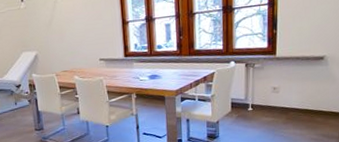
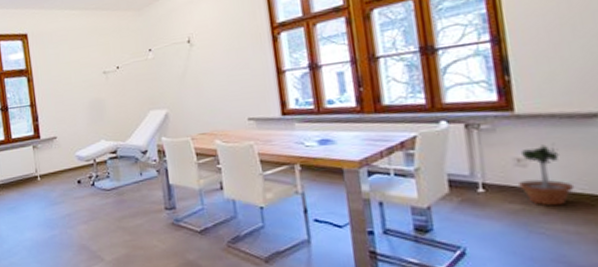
potted tree: none [272,76,304,118] -> present [517,142,575,206]

